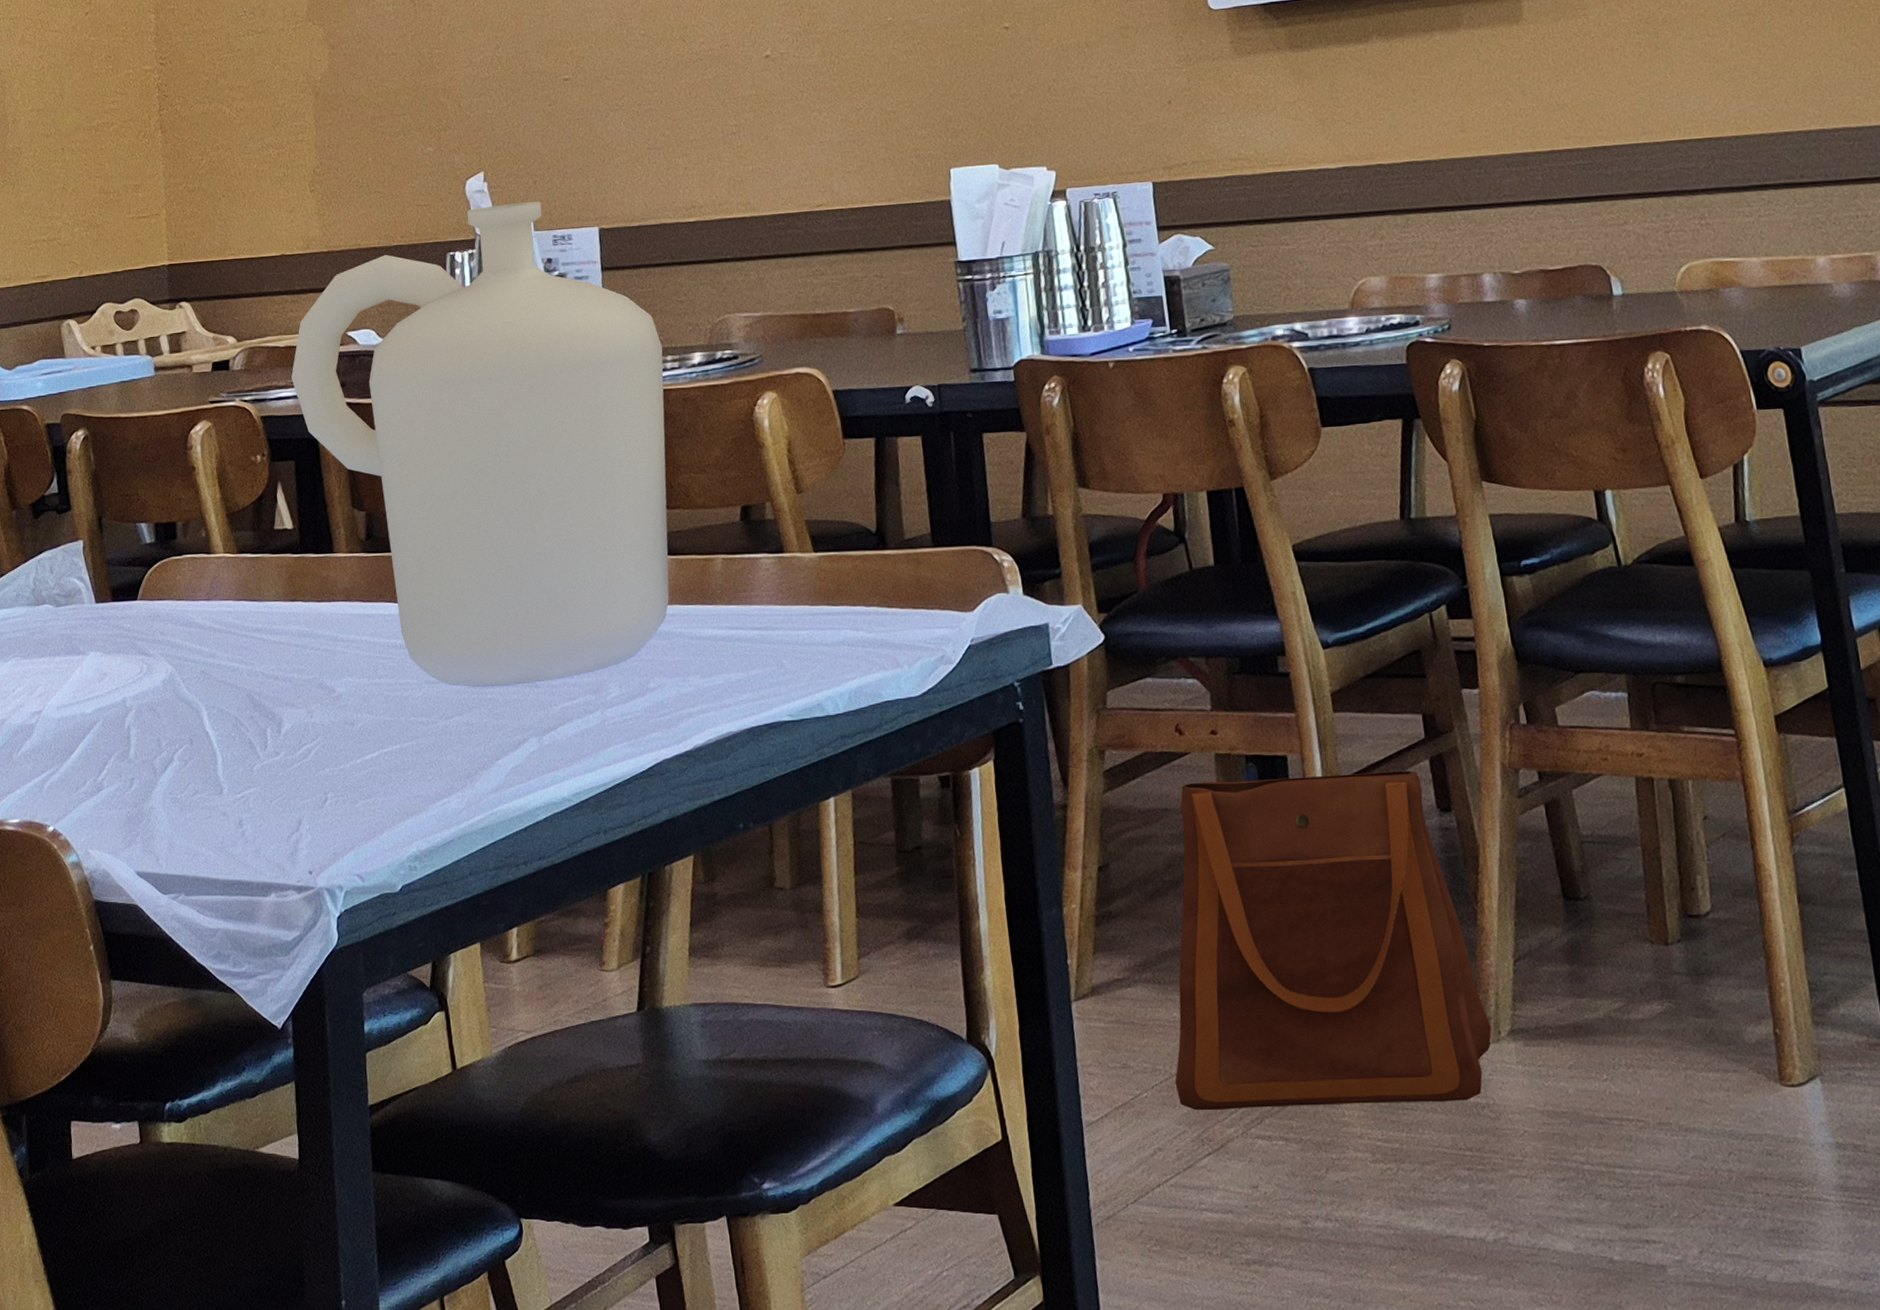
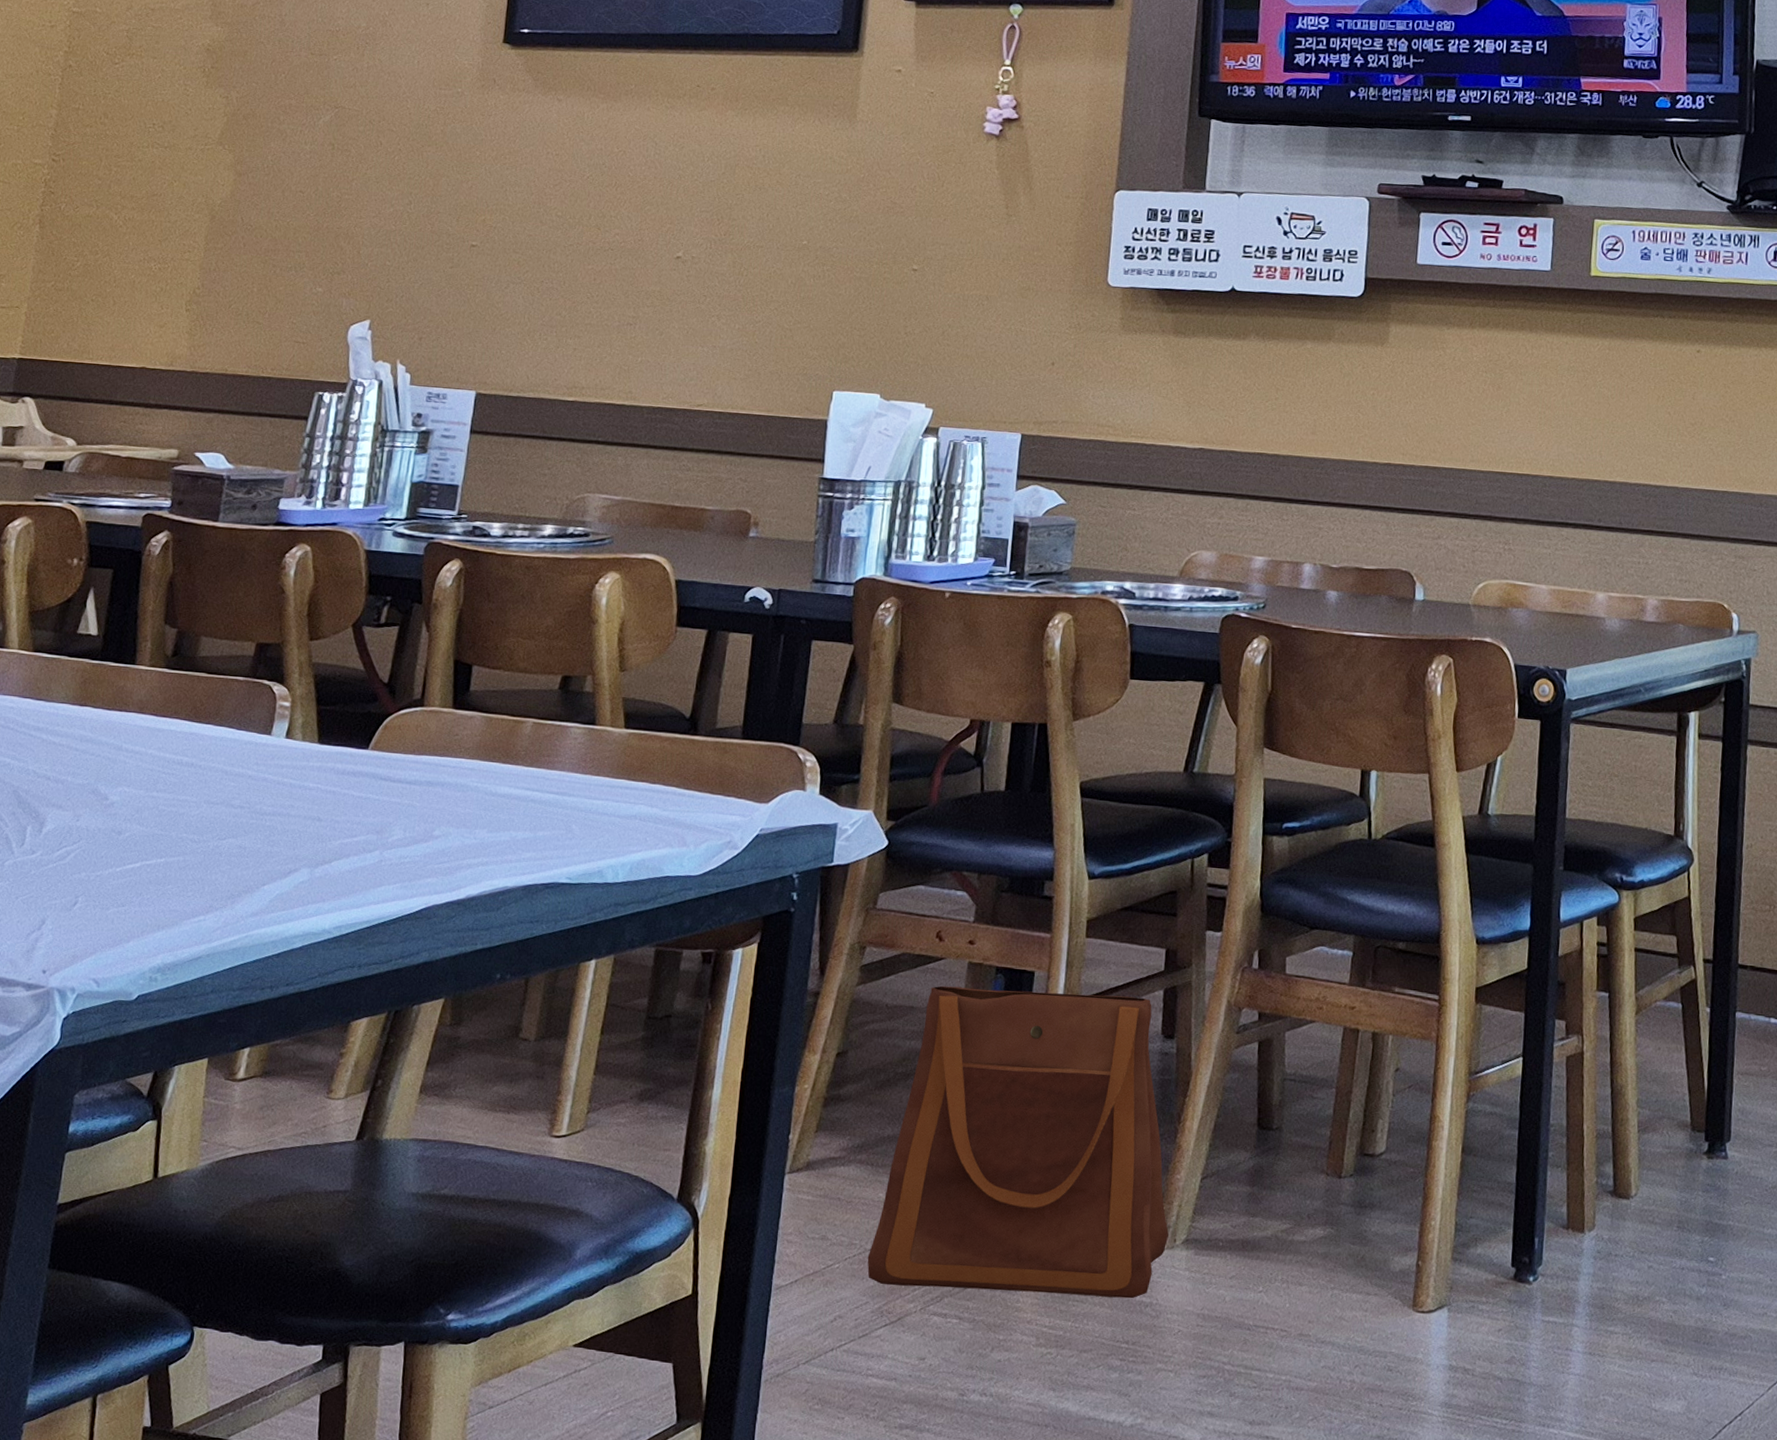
water jug: present [291,201,670,687] -> none [126,353,516,817]

